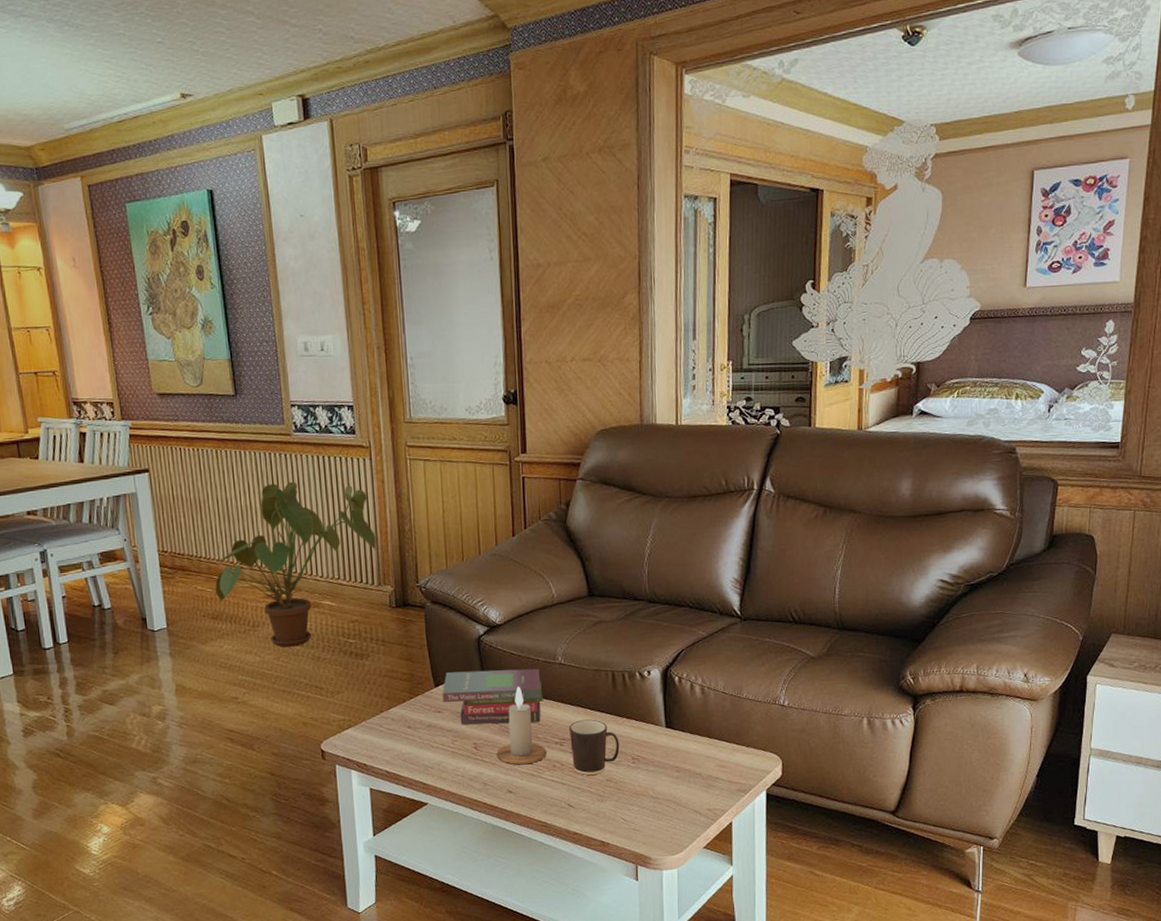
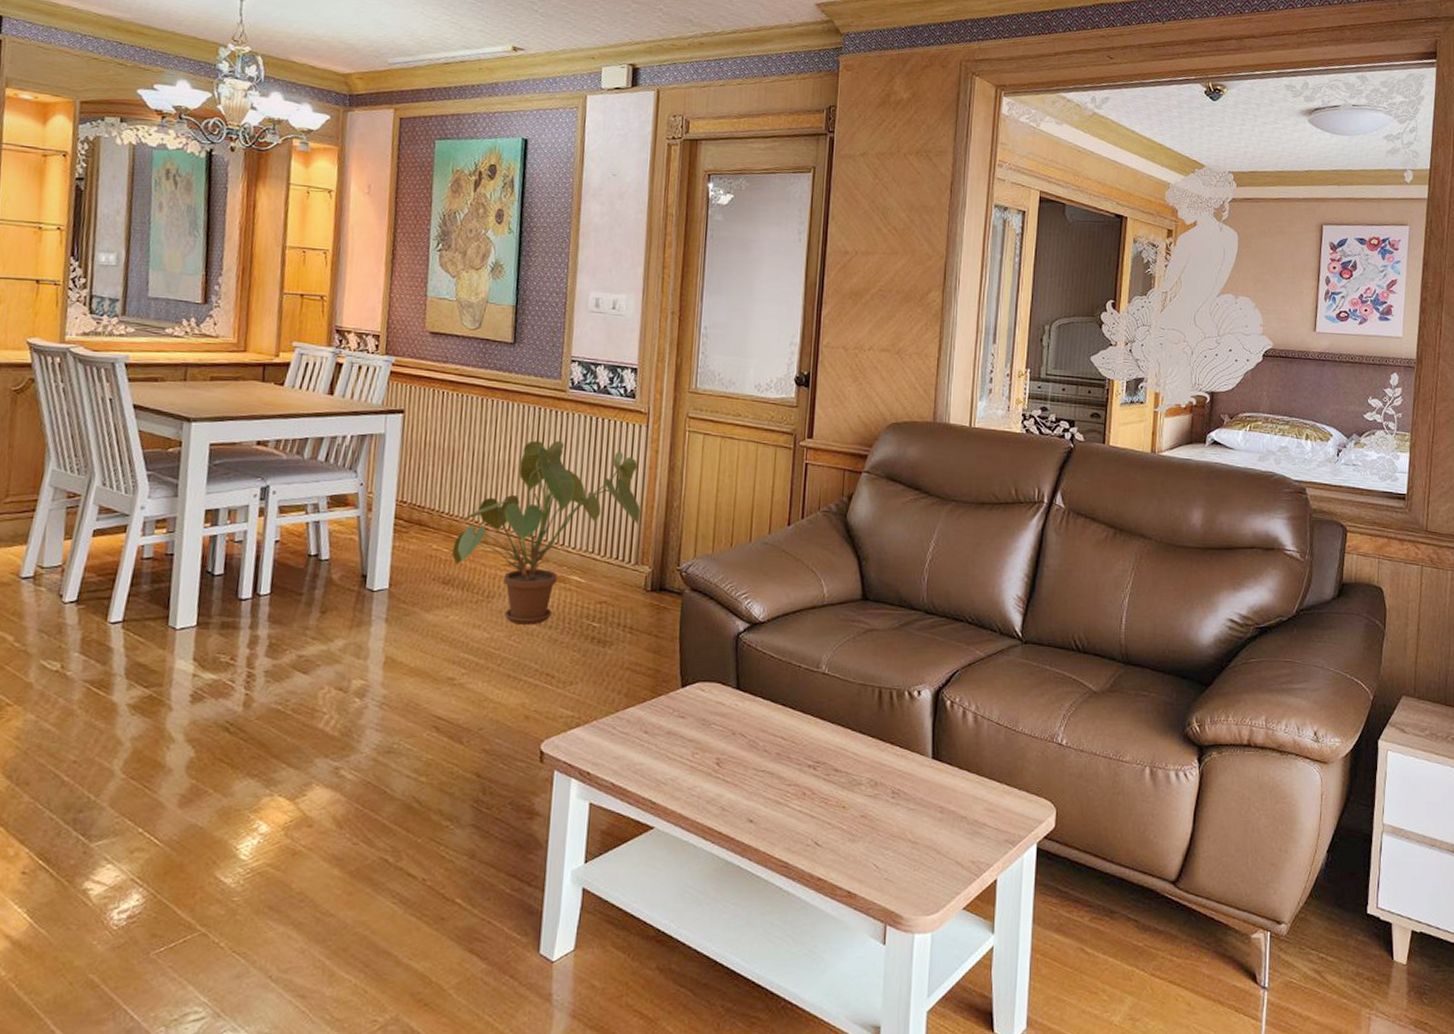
books: present [442,668,543,725] -> none [688,672,801,740]
candle: present [496,686,547,765] -> none [740,695,798,789]
mug: present [568,719,620,776] -> none [824,741,880,809]

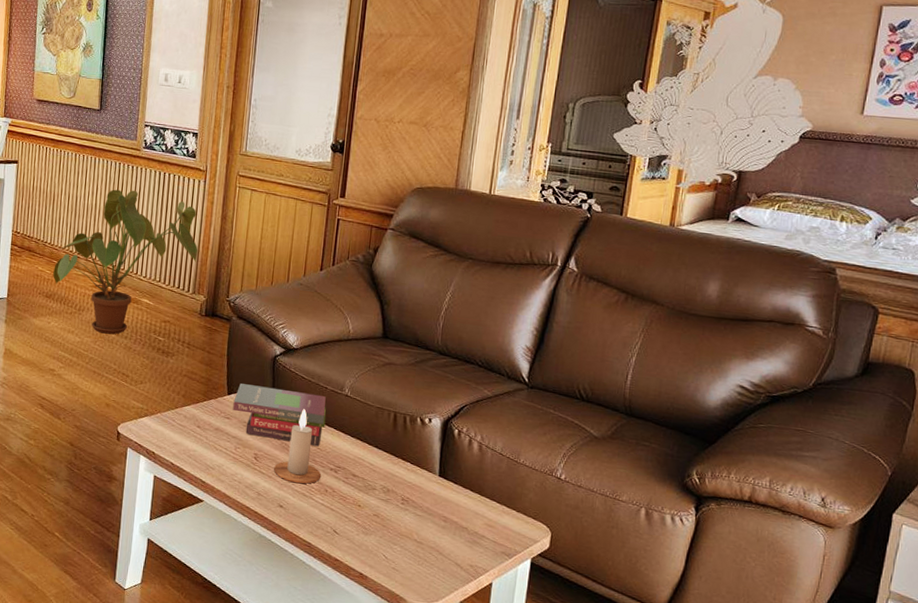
books: none [688,672,801,740] -> present [233,383,327,447]
candle: none [740,695,798,789] -> present [273,409,322,484]

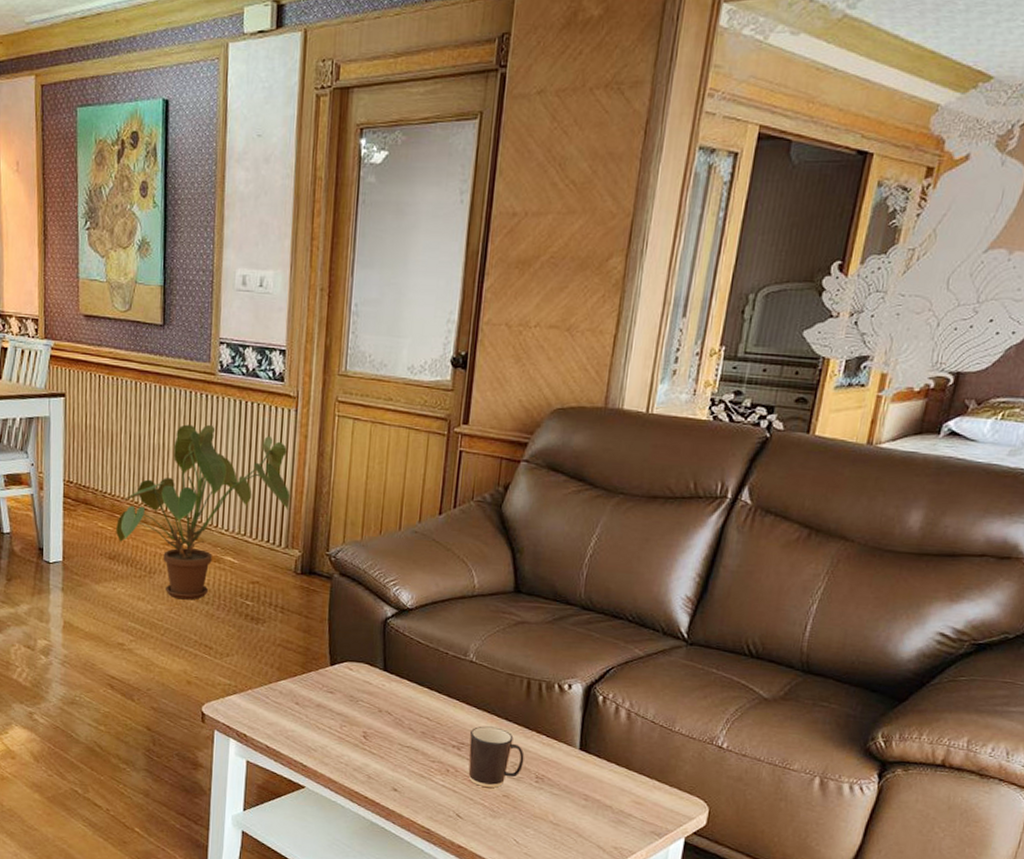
books: present [233,383,327,447] -> none [336,652,448,721]
candle: present [273,409,322,484] -> none [385,679,442,764]
mug: none [343,452,392,508] -> present [468,726,525,788]

